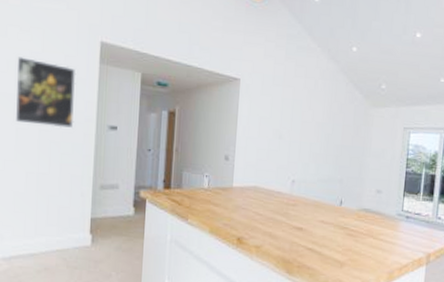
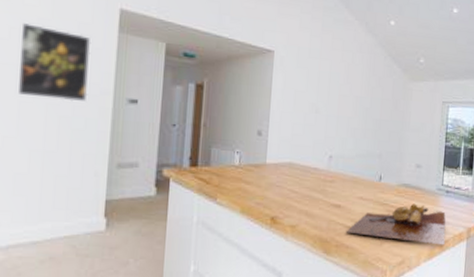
cutting board: none [307,228,405,270] -> present [346,203,446,245]

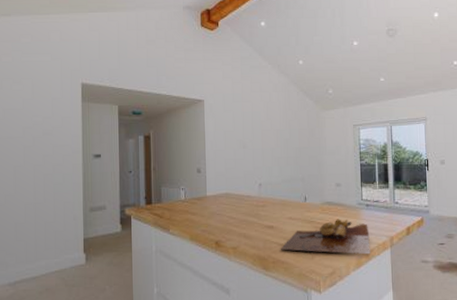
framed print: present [17,23,91,102] -> none [11,105,63,162]

